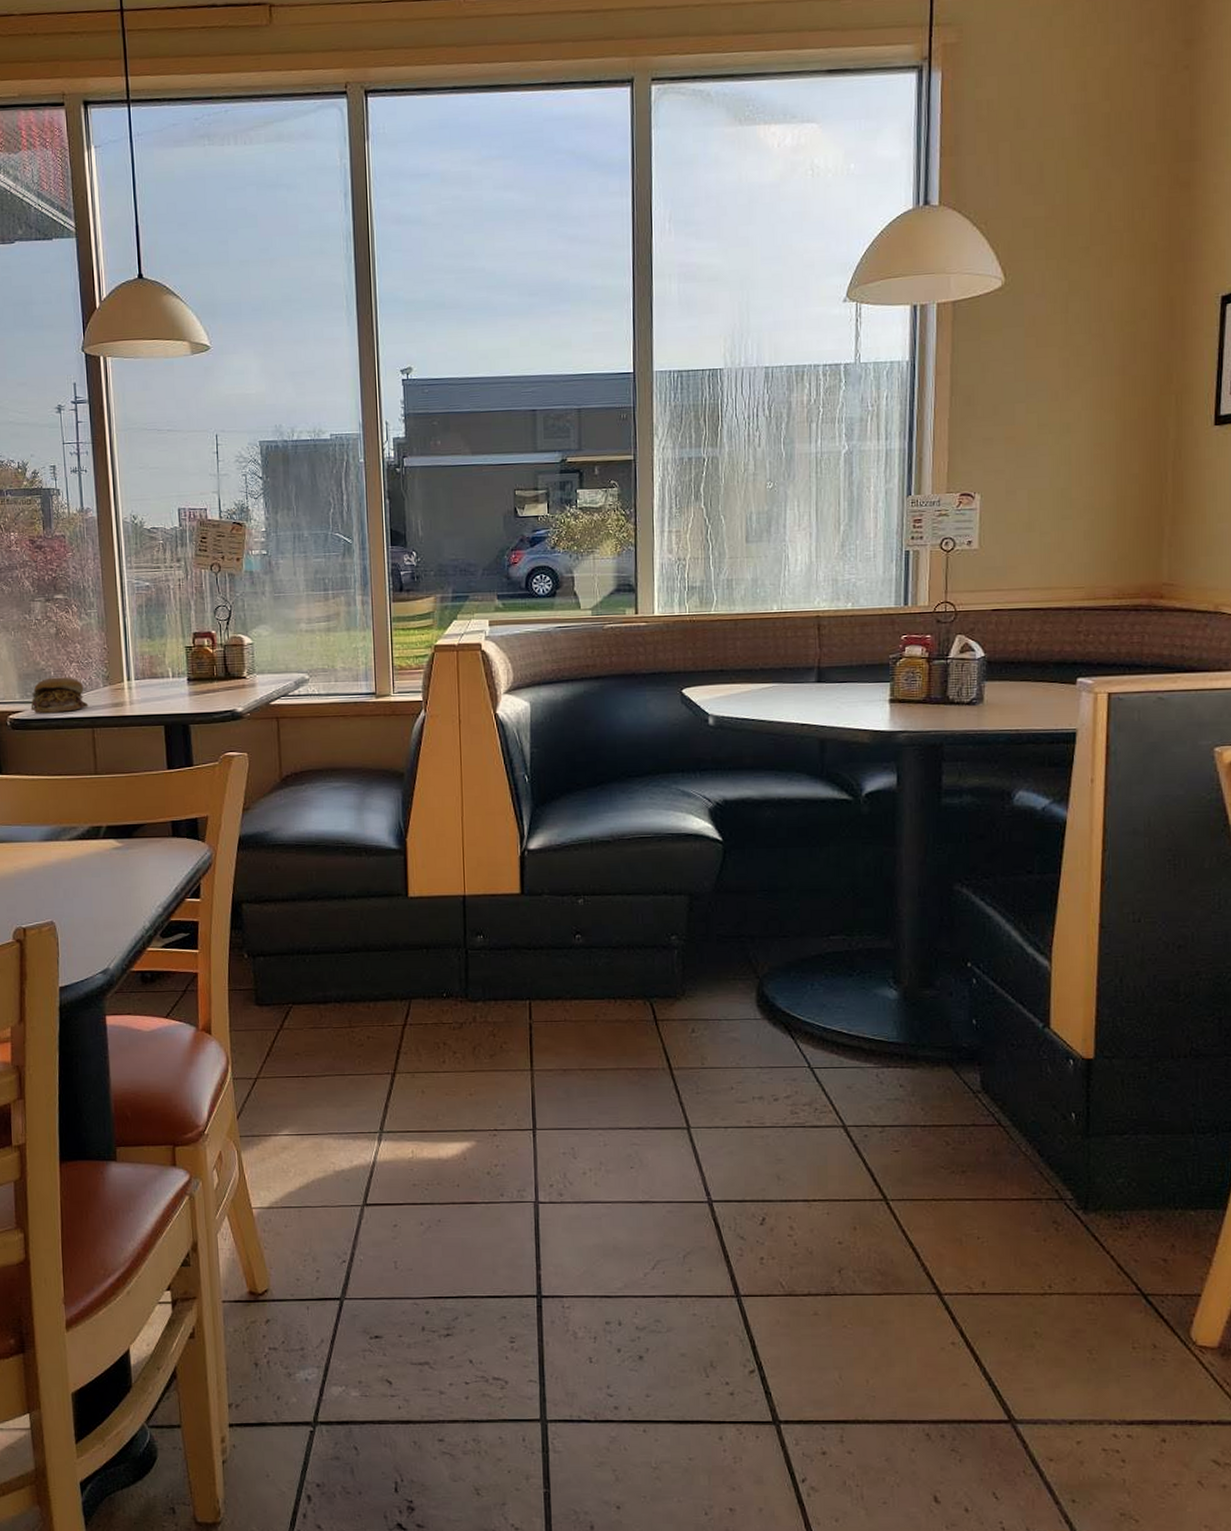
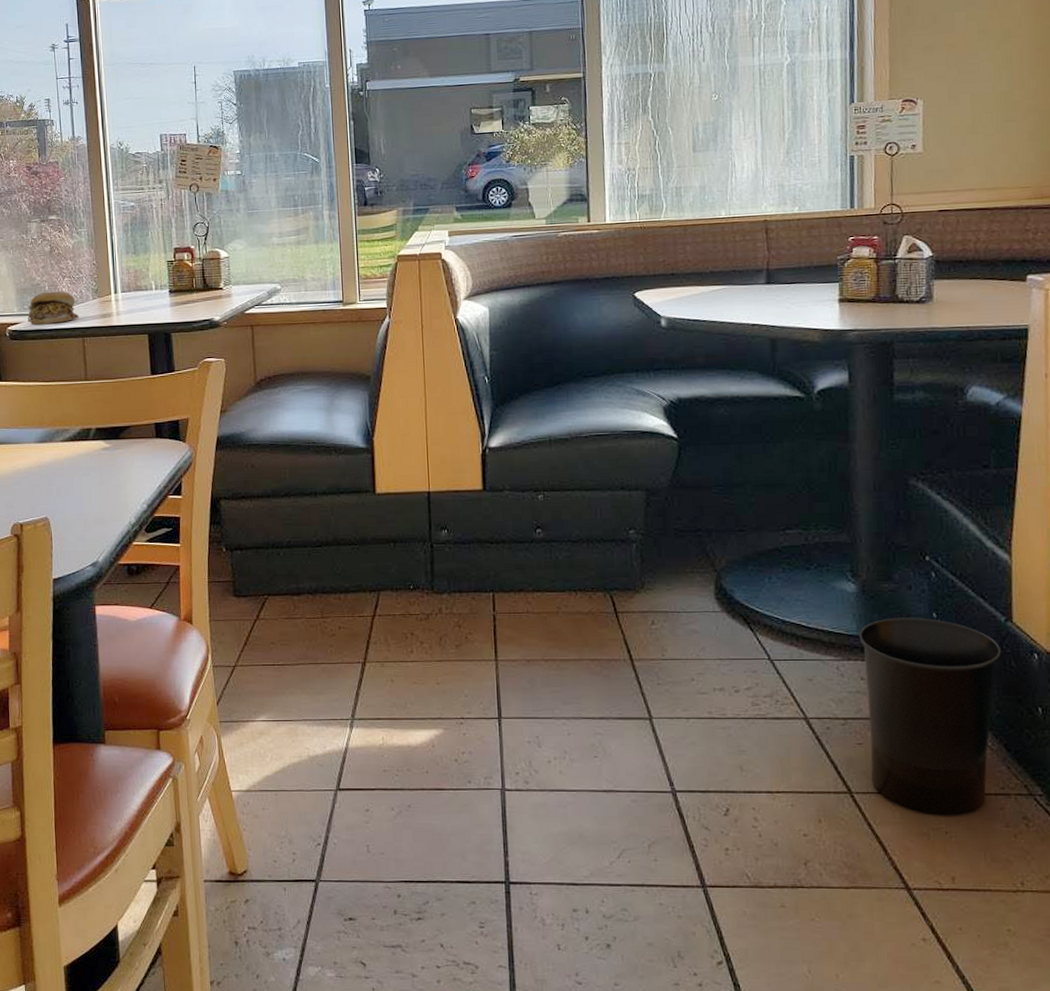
waste bin: none [900,1024,1038,1220] -> present [859,617,1002,815]

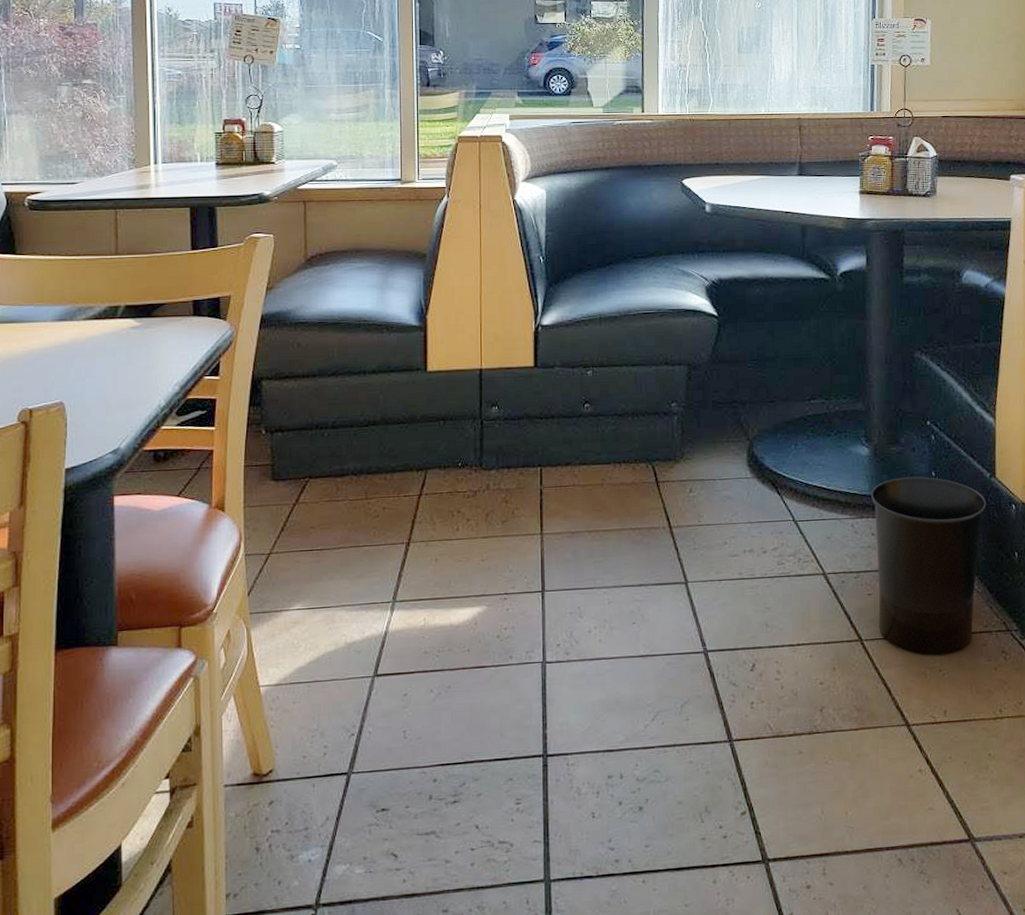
hamburger: present [27,291,79,326] -> none [51,159,112,195]

